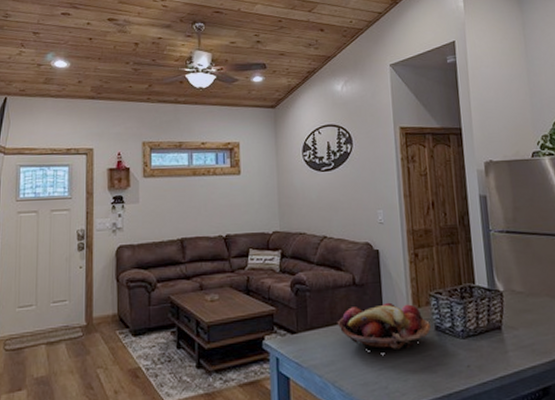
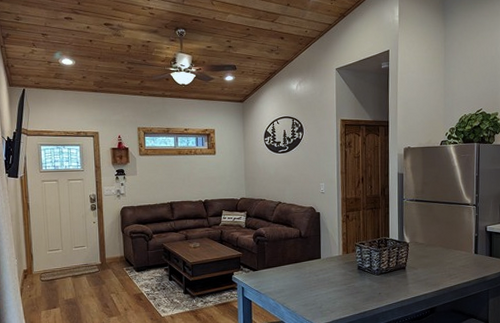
fruit basket: present [337,302,431,349] -> none [287,250,355,282]

